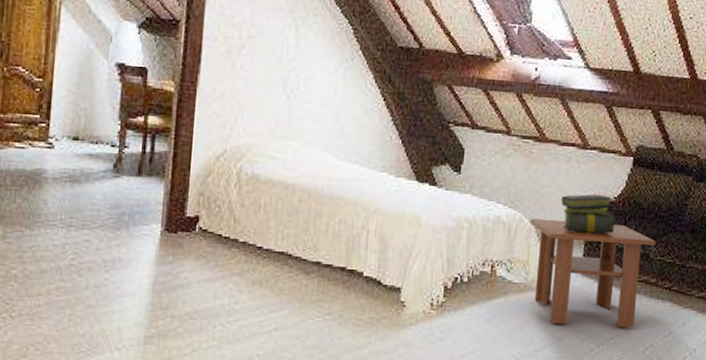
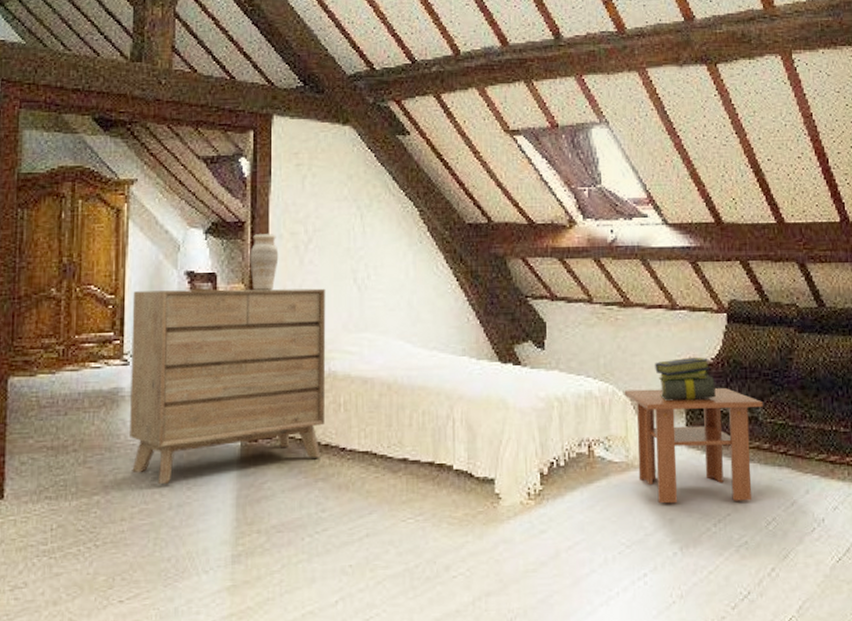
dresser: none [51,77,255,265] -> present [130,288,326,484]
vase: none [182,34,211,91] -> present [250,234,279,291]

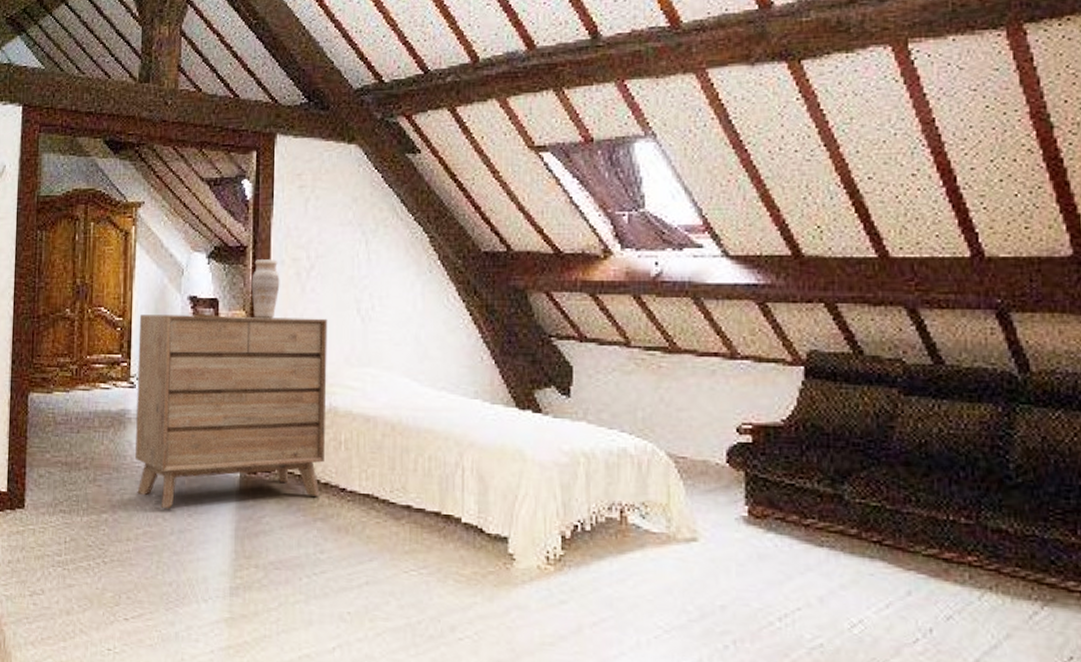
coffee table: present [624,387,763,504] -> none [666,450,850,596]
stack of books: present [655,357,716,401] -> none [707,416,786,469]

